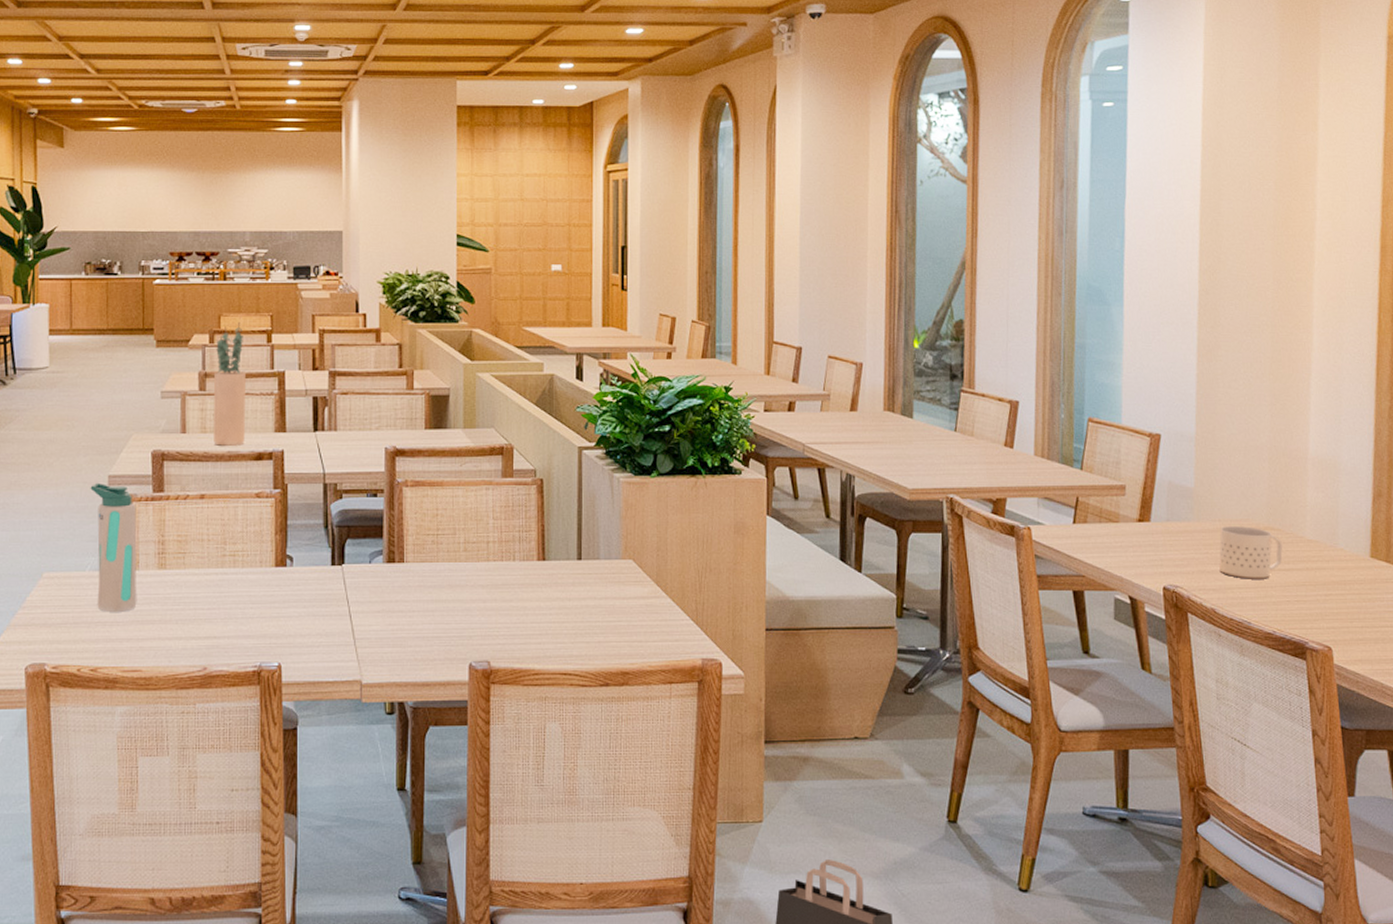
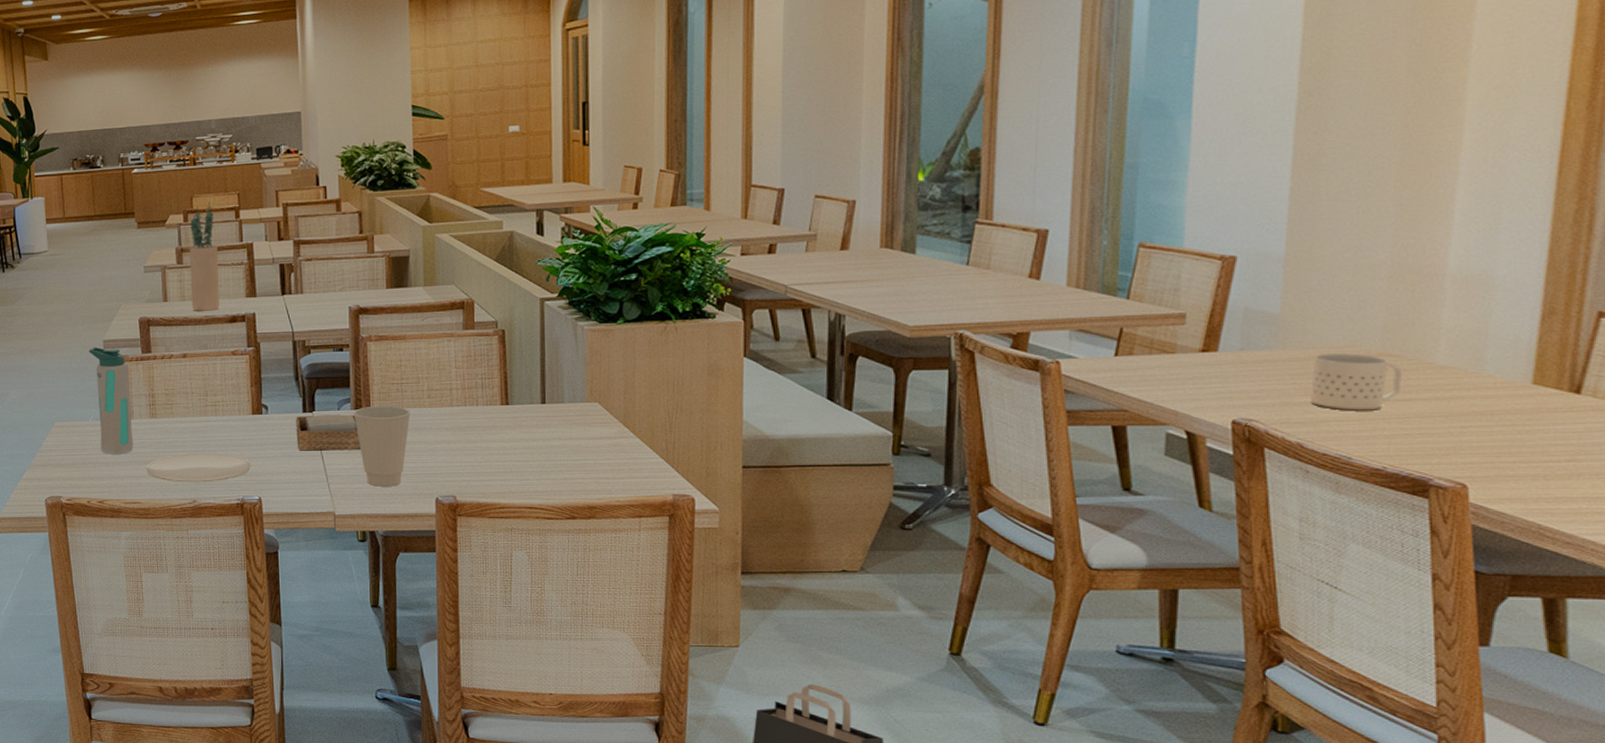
plate: none [150,610,273,646] -> present [146,452,252,483]
napkin holder: none [323,568,392,610] -> present [296,414,361,451]
cup: none [385,559,446,651] -> present [353,405,411,487]

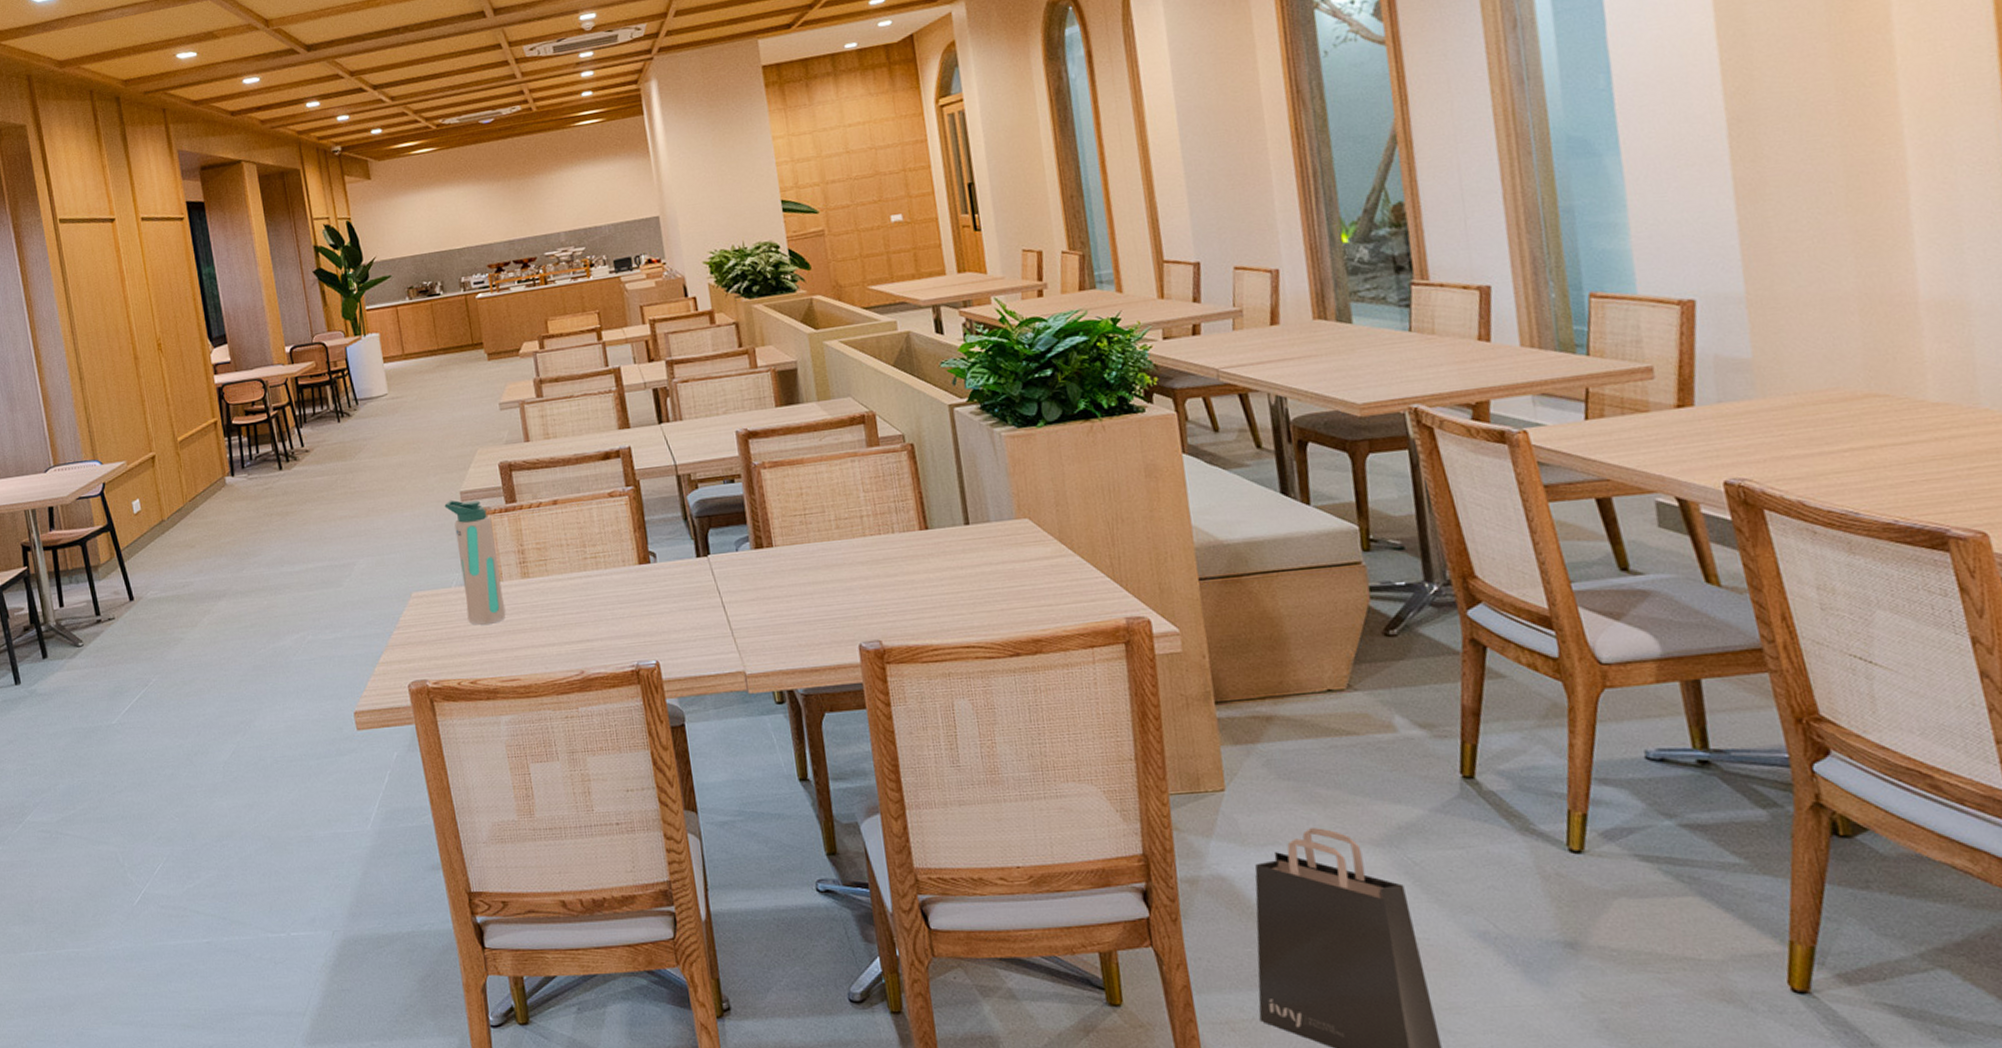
plate: present [146,452,252,483] -> none [522,612,645,652]
vase: present [189,202,220,311] -> none [547,324,590,450]
napkin holder: present [296,414,361,451] -> none [689,555,767,603]
cup: present [353,405,411,487] -> none [754,541,819,637]
mug: present [1311,353,1402,411] -> none [1797,396,1897,461]

